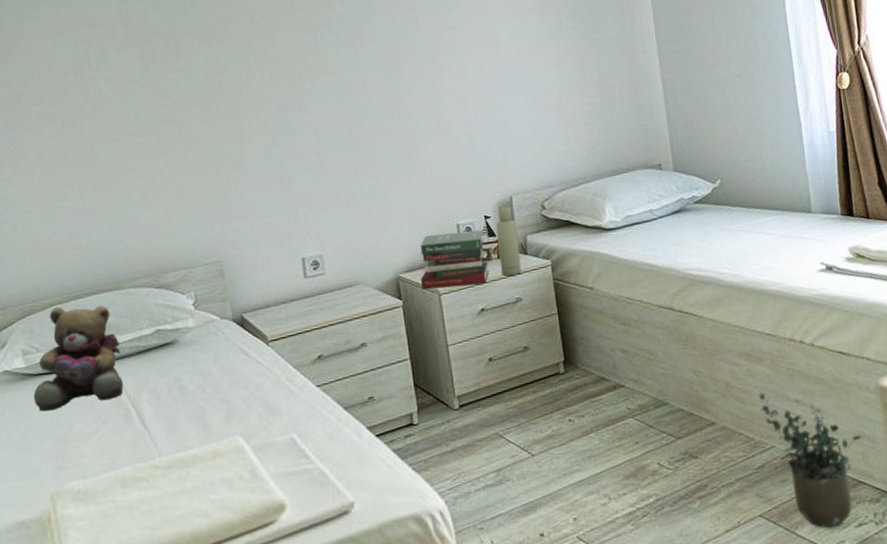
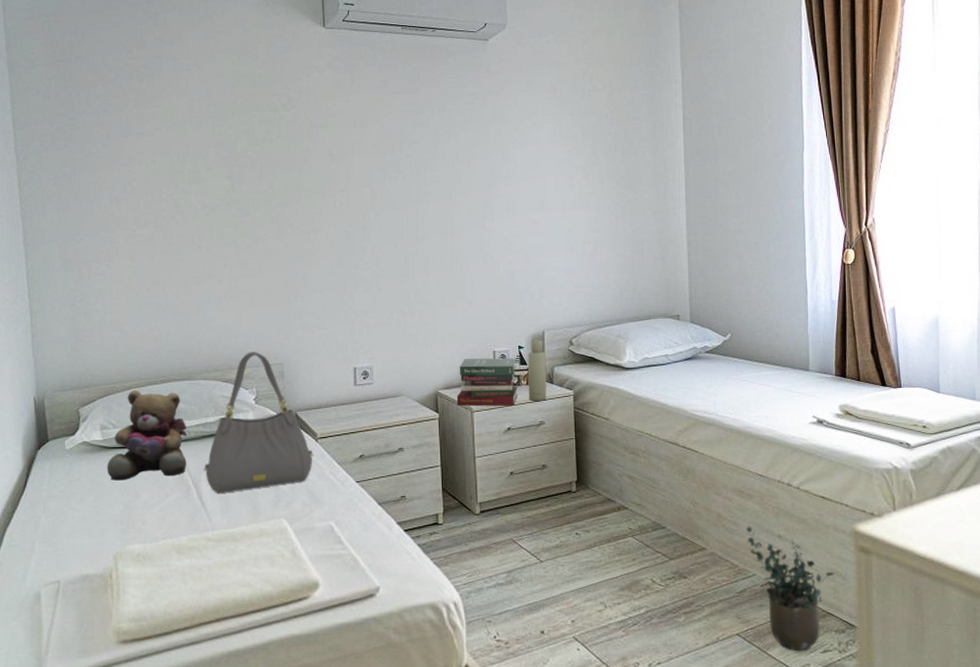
handbag: none [143,250,267,415] -> present [204,352,314,494]

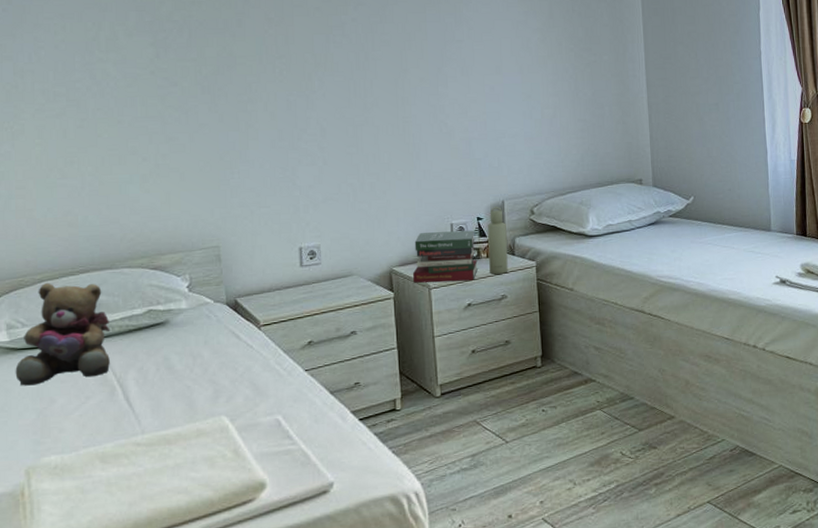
handbag: present [204,352,314,494] -> none [131,234,257,393]
potted plant: present [745,526,834,652] -> none [713,391,801,515]

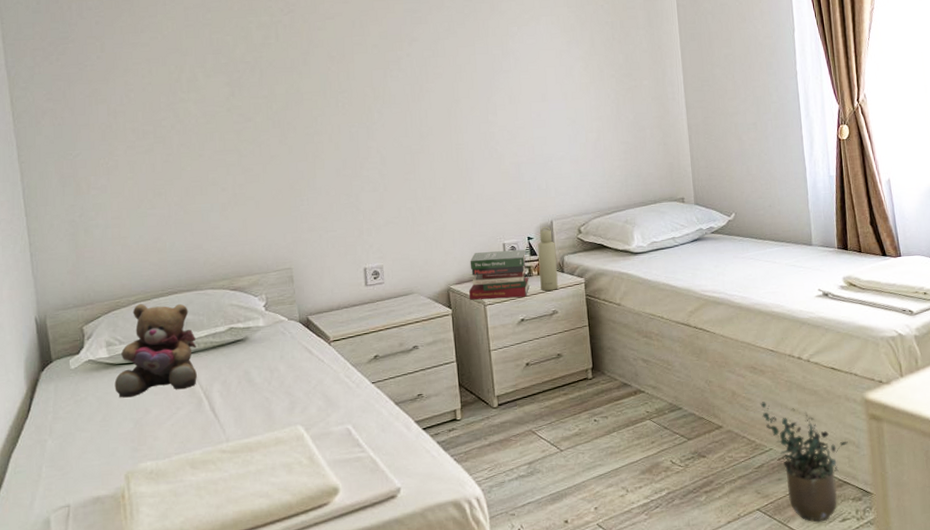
potted plant: none [713,391,801,515] -> present [760,401,848,523]

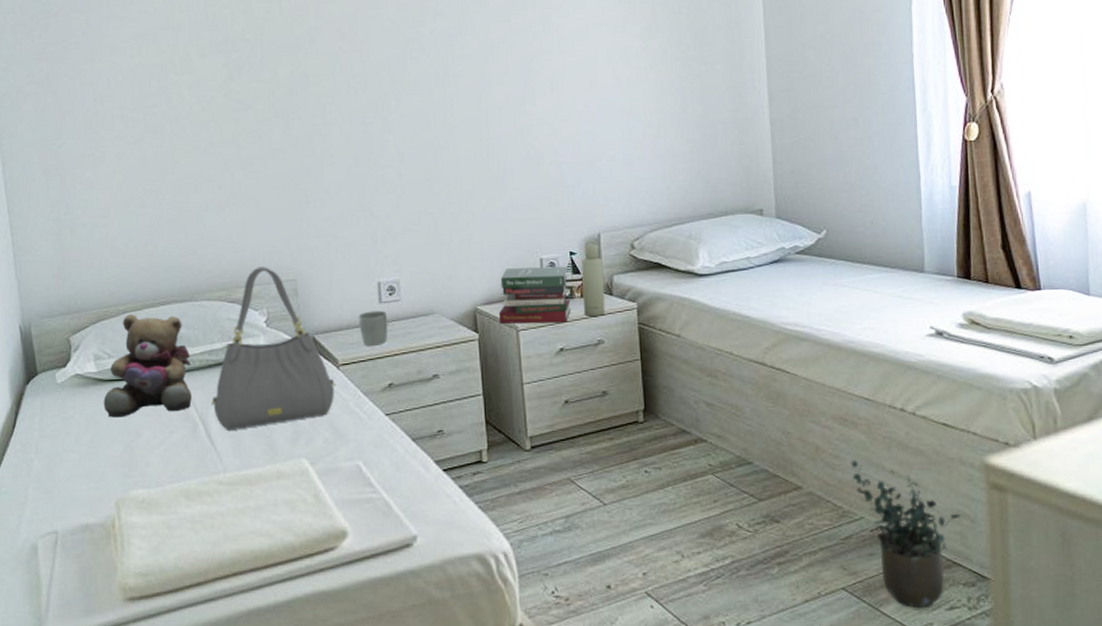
handbag: none [215,258,328,404] -> present [211,267,336,431]
mug: none [347,292,374,325] -> present [358,310,388,347]

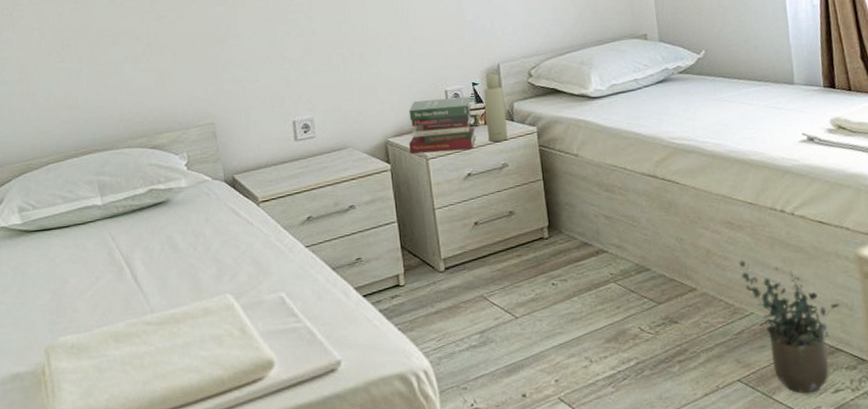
teddy bear: present [103,314,192,418] -> none [29,164,117,267]
handbag: present [211,267,336,431] -> none [136,112,257,272]
mug: present [358,310,388,347] -> none [276,148,305,183]

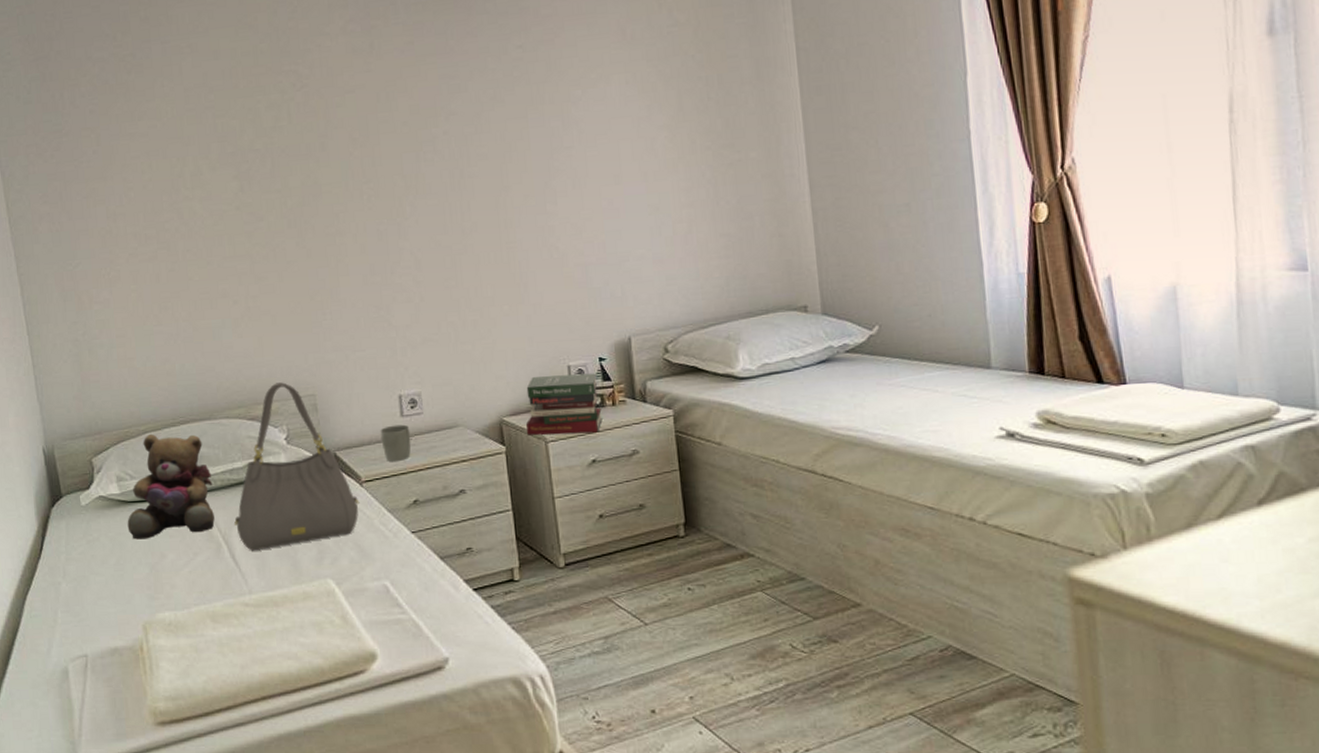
teddy bear: none [29,164,117,267] -> present [127,434,215,540]
handbag: none [136,112,257,272] -> present [234,382,360,551]
mug: none [276,148,305,183] -> present [380,424,412,463]
bottle: present [484,70,508,142] -> none [612,344,639,425]
potted plant: present [738,260,840,394] -> none [914,574,1043,736]

